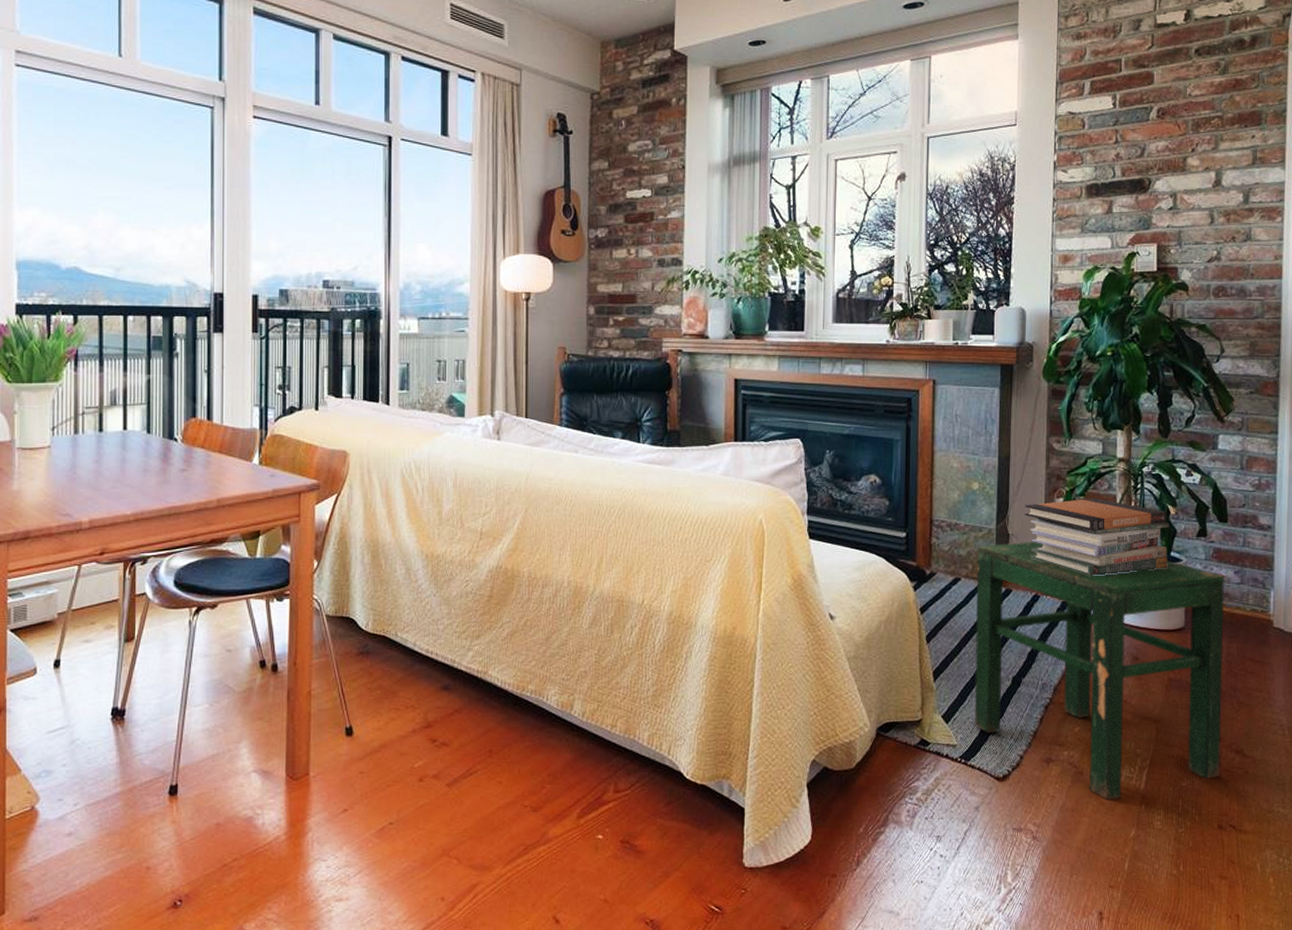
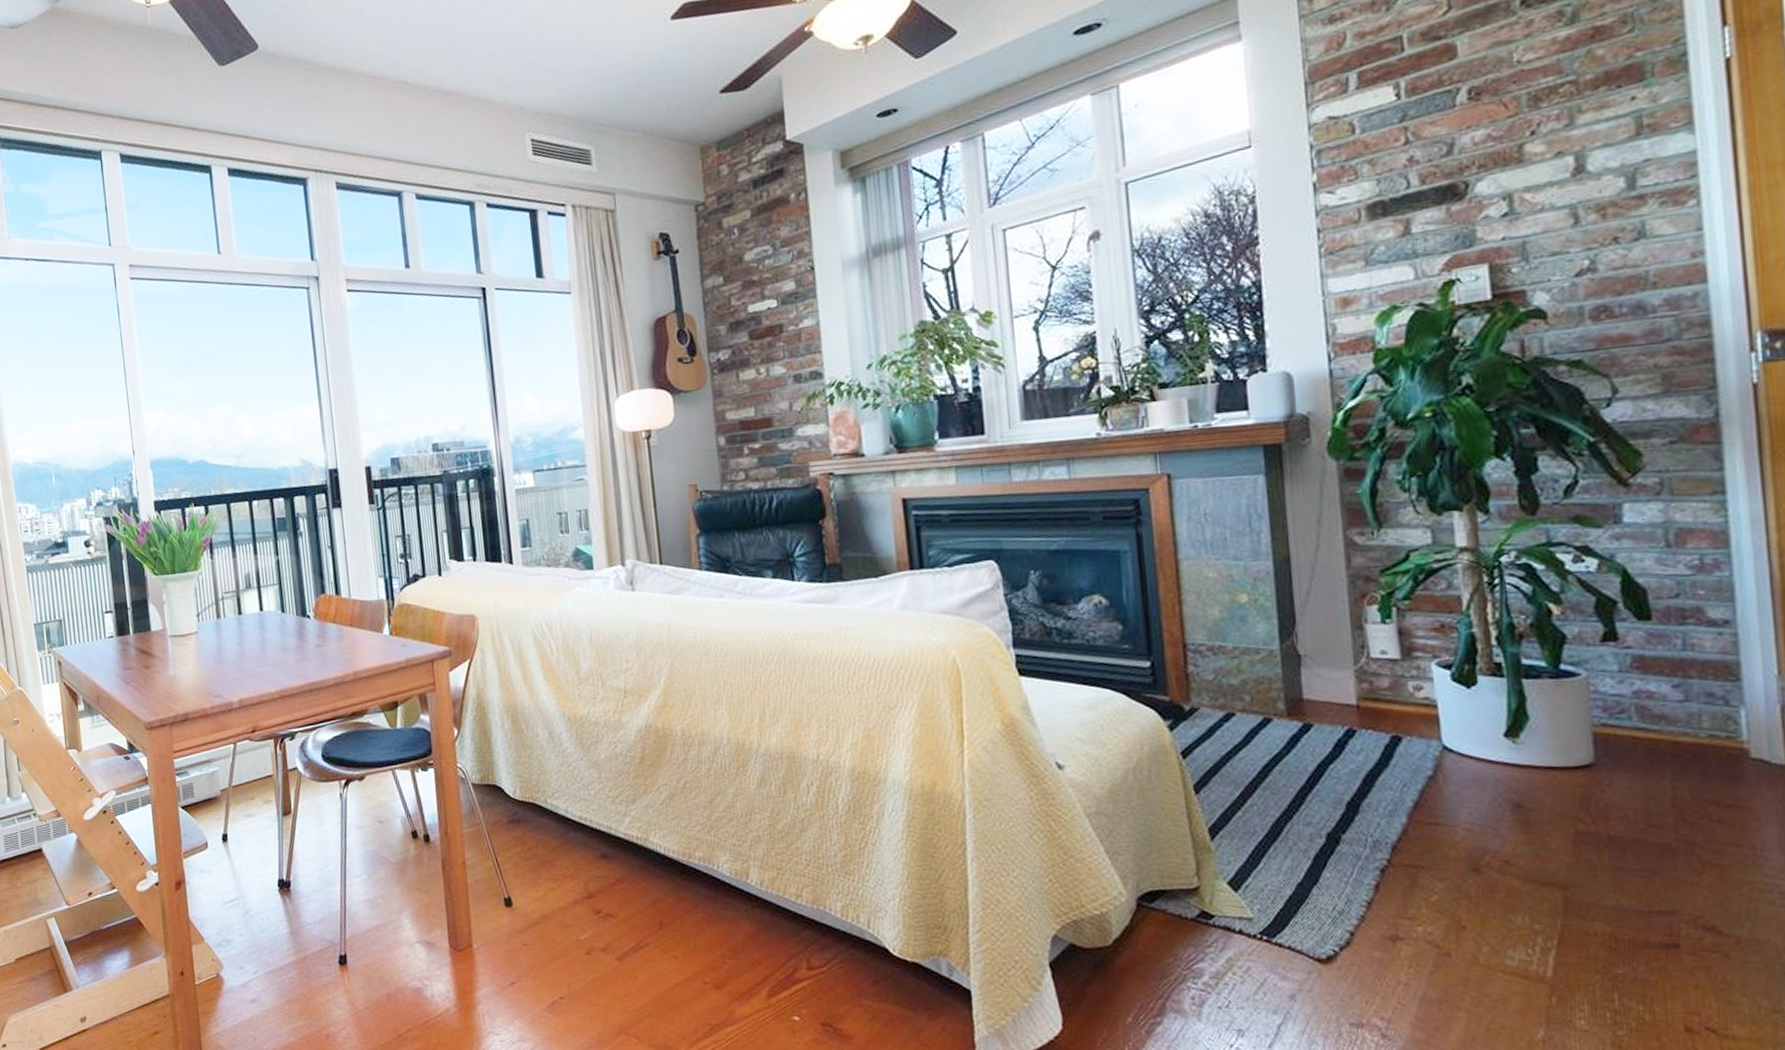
stool: present [974,541,1225,801] -> none [1254,661,1681,991]
book stack: present [1025,497,1169,576] -> none [1320,600,1556,702]

